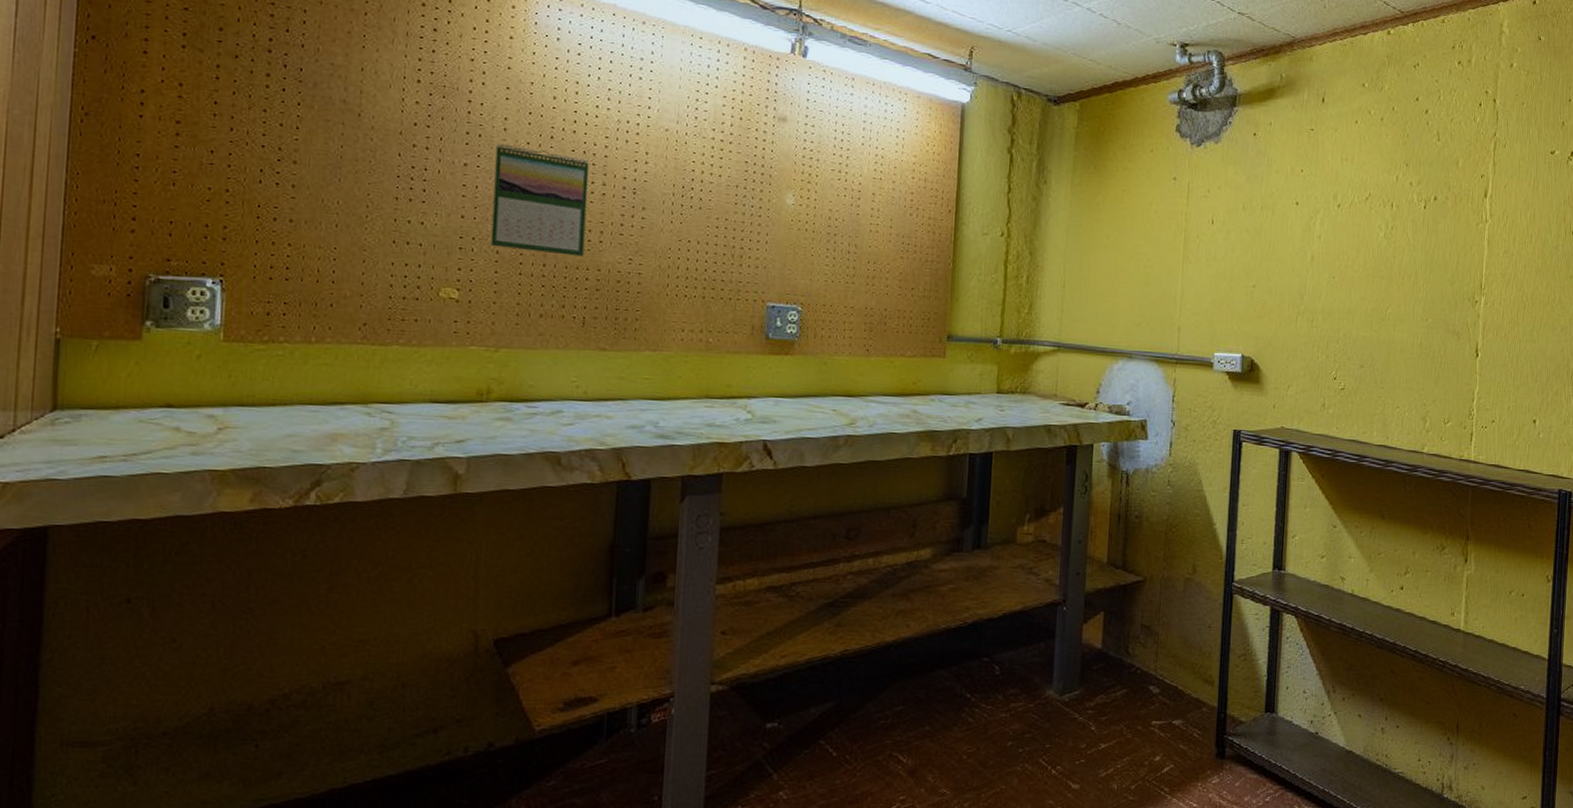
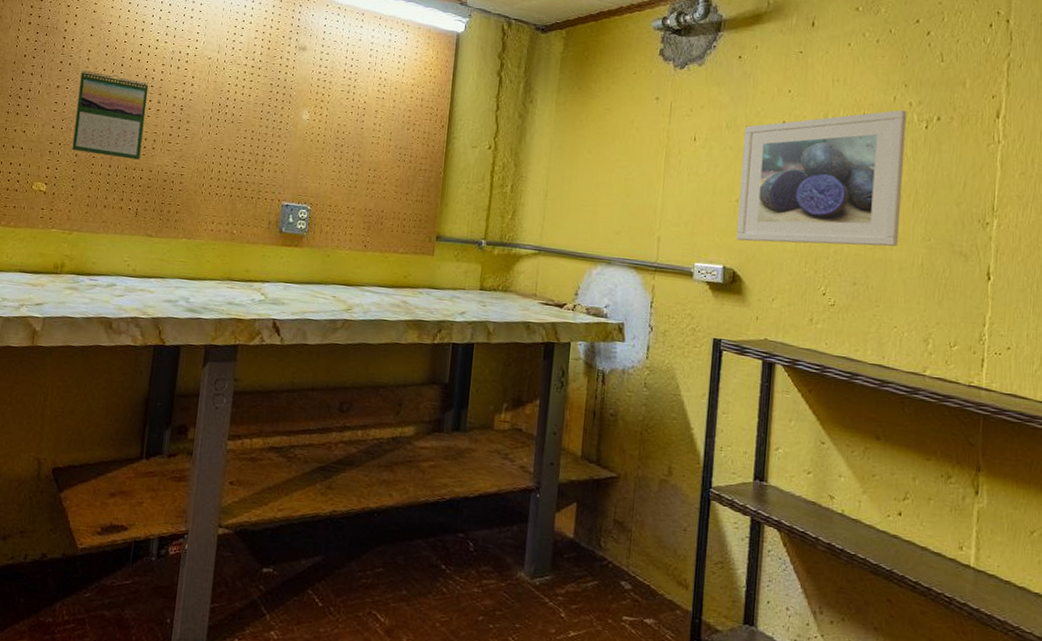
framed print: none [1253,189,1408,328] -> present [736,110,907,247]

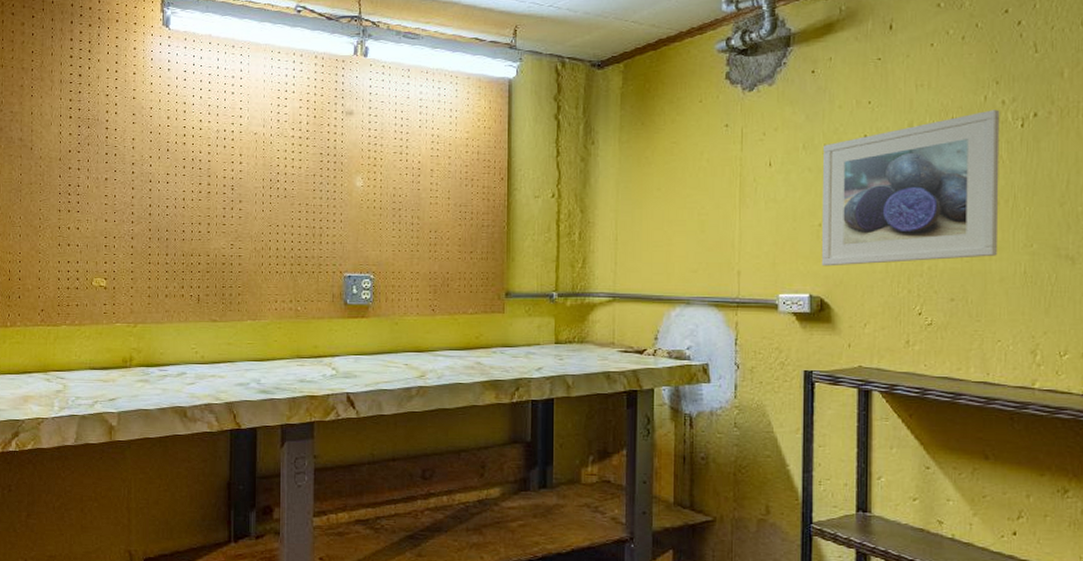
calendar: present [72,70,149,160] -> none [127,159,197,245]

